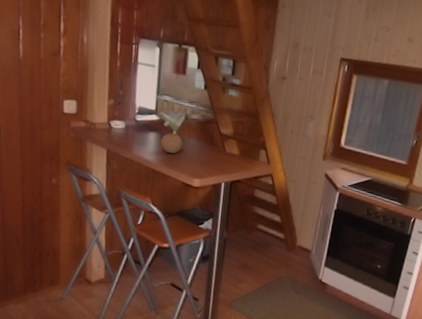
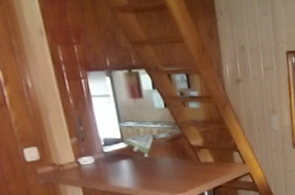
fruit: present [160,133,182,153] -> none [134,156,157,176]

